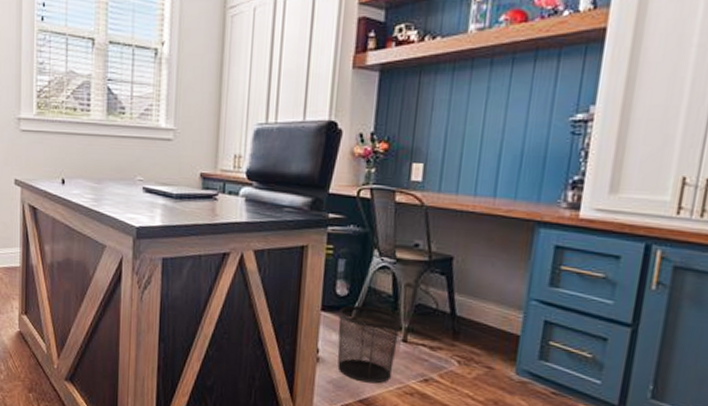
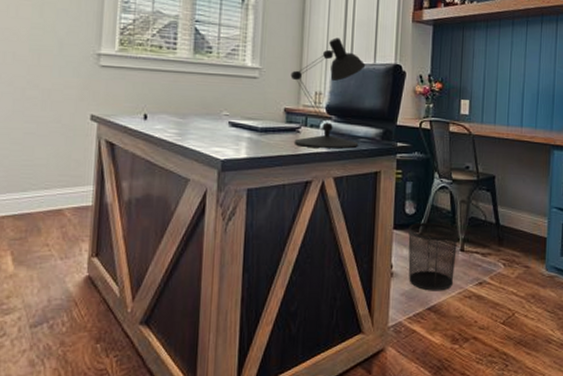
desk lamp: none [207,91,294,220] -> present [290,37,366,150]

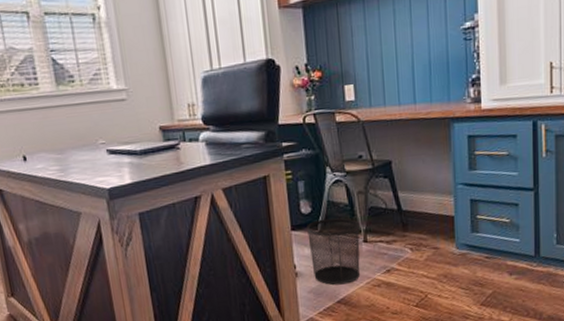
desk lamp: present [290,37,366,150] -> none [158,41,243,163]

